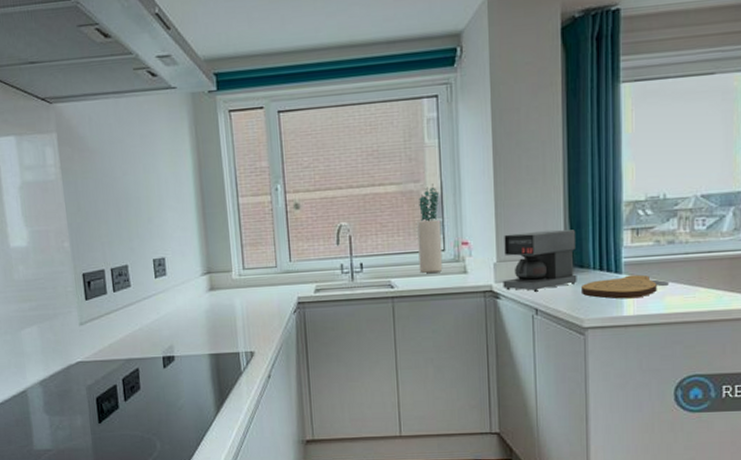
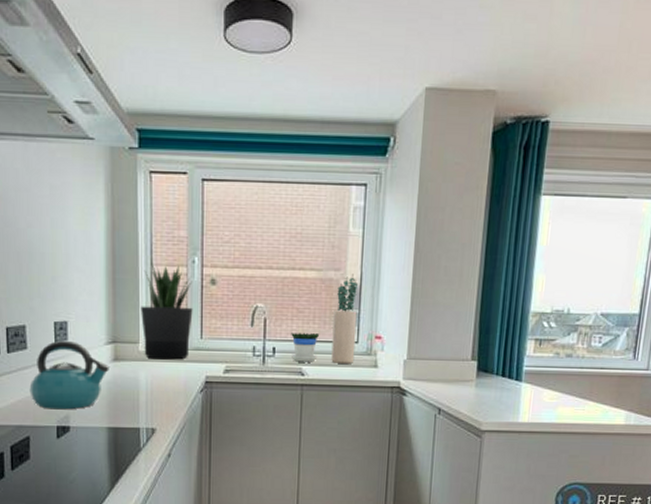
kettle: none [135,275,207,341] -> present [29,340,109,410]
planter: none [231,192,280,285] -> present [141,260,193,360]
flowerpot: none [377,245,406,275] -> present [291,332,320,362]
coffee maker: present [503,229,577,292] -> none [410,332,484,392]
cutting board: present [580,274,669,299] -> none [482,383,563,406]

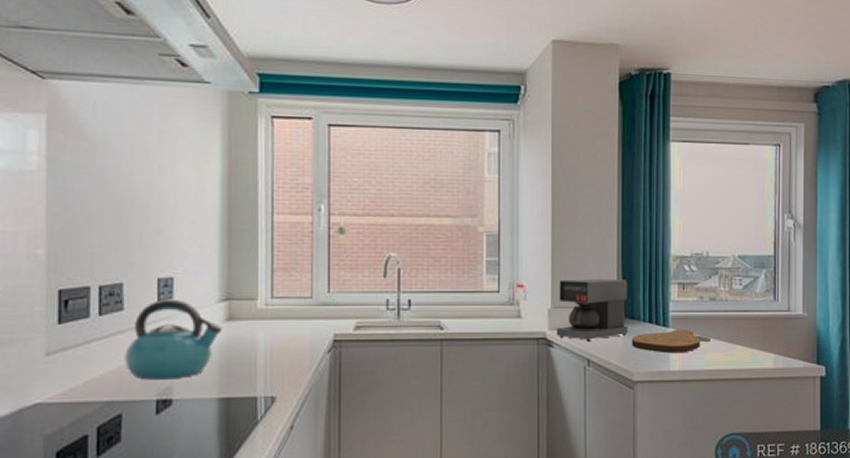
planter: present [141,260,193,360] -> none [260,209,319,317]
flowerpot: present [291,332,320,362] -> none [428,282,459,315]
vase: present [331,274,359,364] -> none [472,220,497,315]
coffee maker: none [410,332,484,392] -> present [556,278,628,342]
cutting board: none [482,383,563,406] -> present [631,329,711,353]

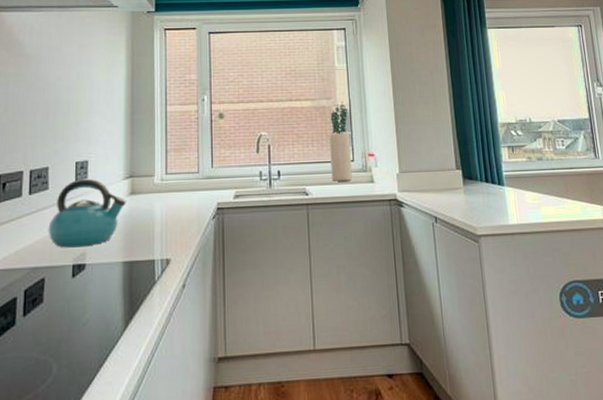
vase: none [472,220,497,315] -> present [329,101,353,181]
coffee maker: present [556,278,628,342] -> none [404,145,468,201]
cutting board: present [631,329,711,353] -> none [471,187,543,209]

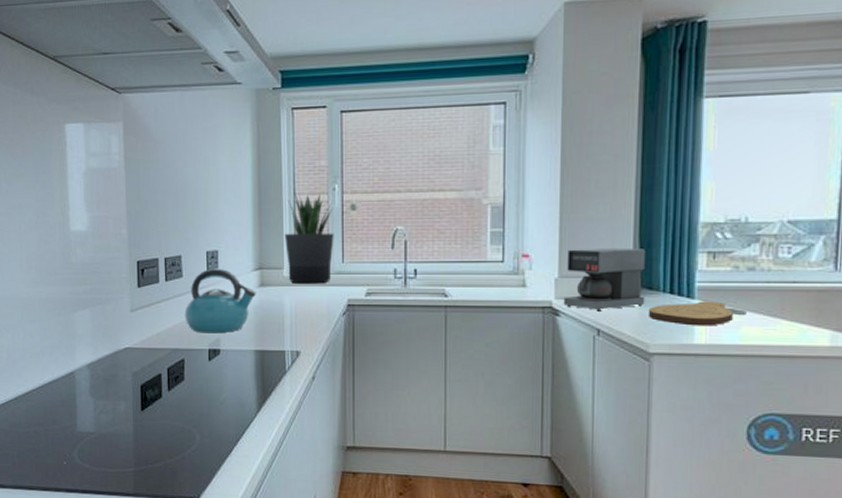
planter: none [156,101,204,190] -> present [285,190,334,284]
vase: present [329,101,353,181] -> none [476,192,502,284]
coffee maker: none [404,145,468,201] -> present [563,247,645,311]
cutting board: none [471,187,543,209] -> present [648,301,747,326]

